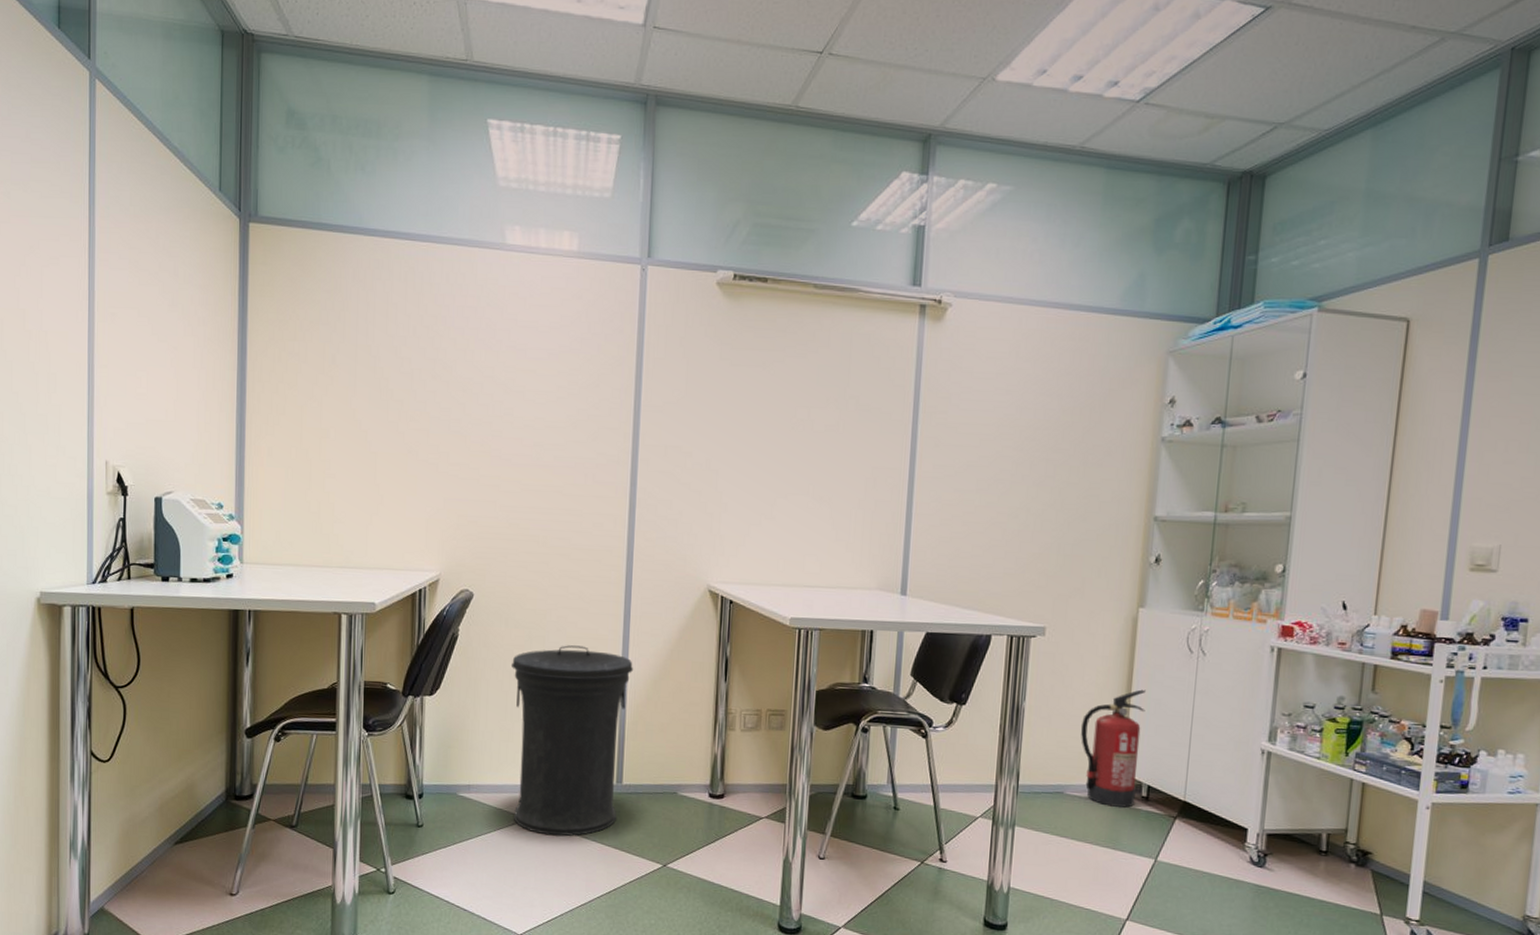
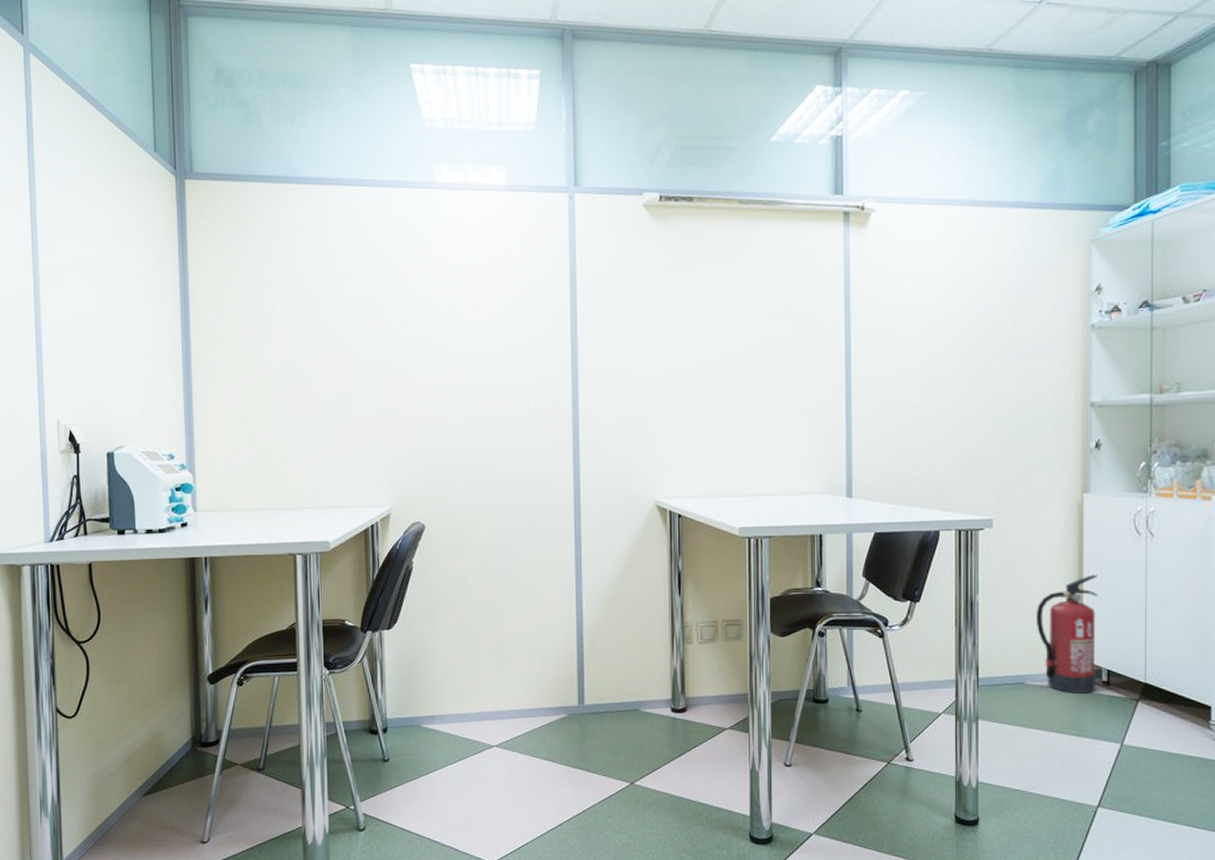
trash can: present [510,645,633,837] -> none [466,570,587,761]

